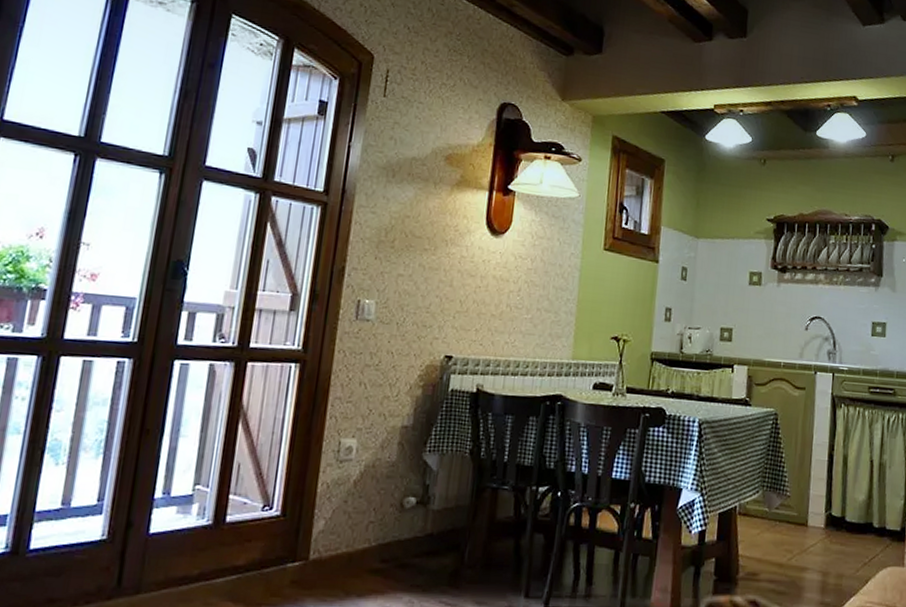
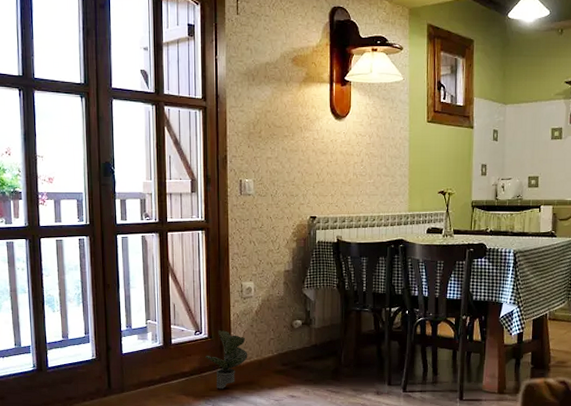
potted plant: none [270,506,335,595] -> present [204,330,248,389]

